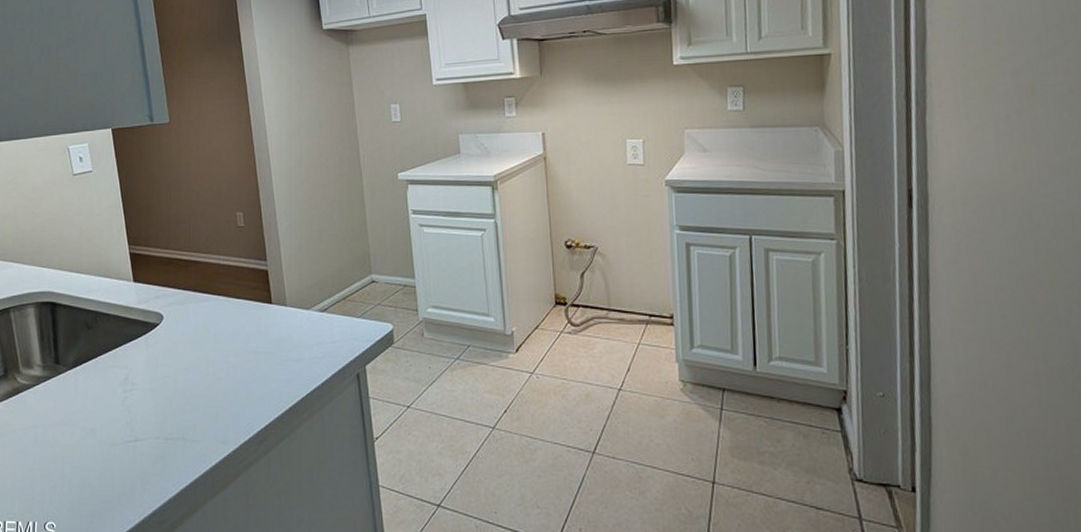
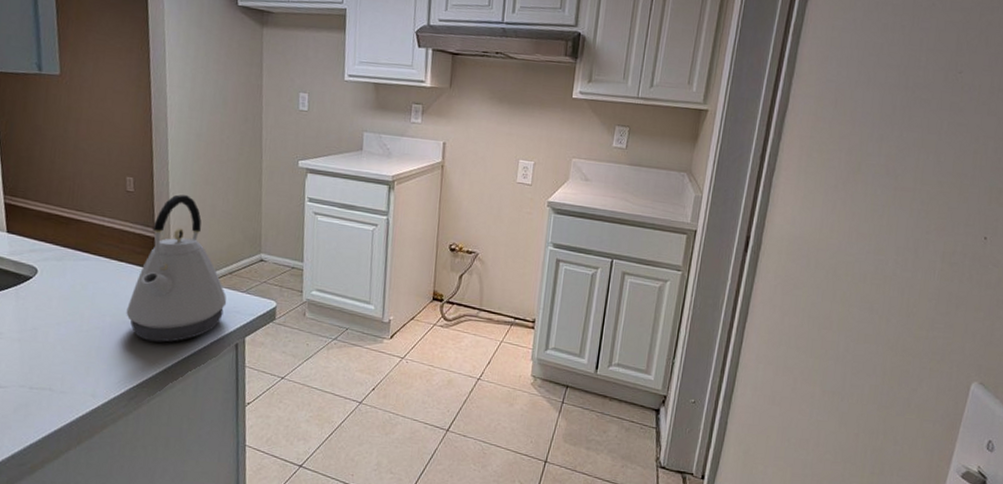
kettle: none [248,223,344,379] -> present [126,194,227,342]

